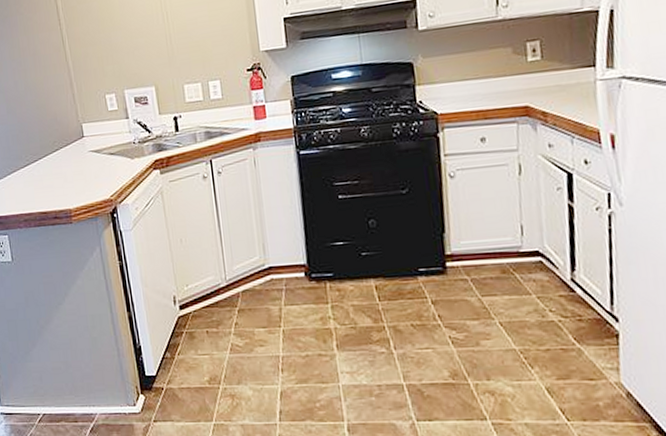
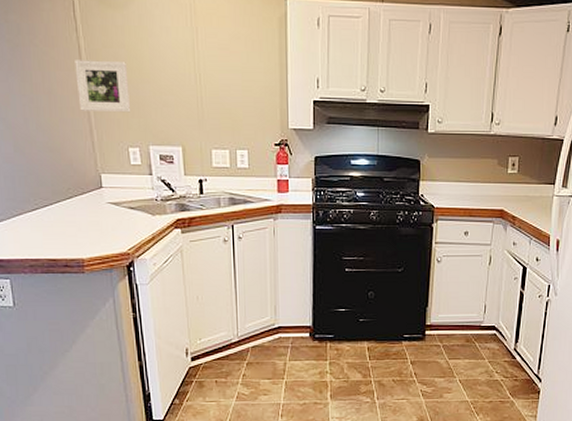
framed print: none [54,14,106,67] -> present [74,60,131,113]

